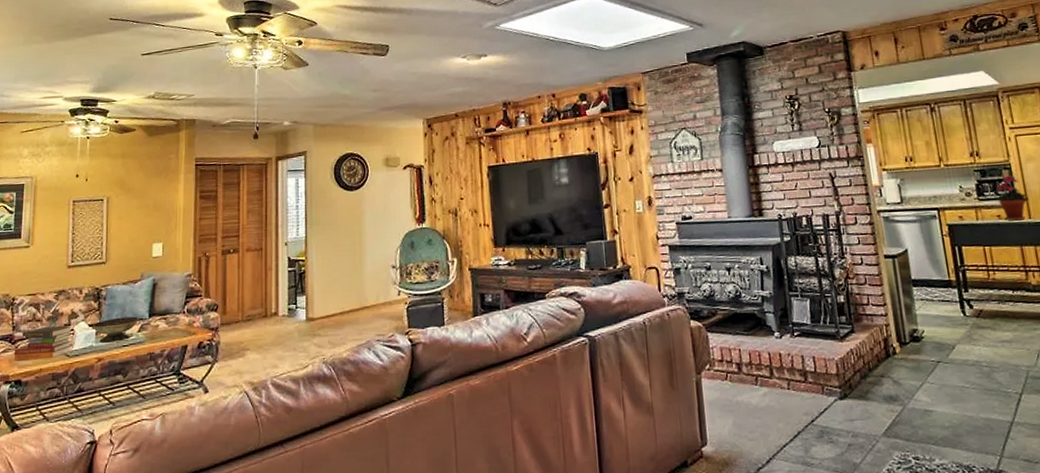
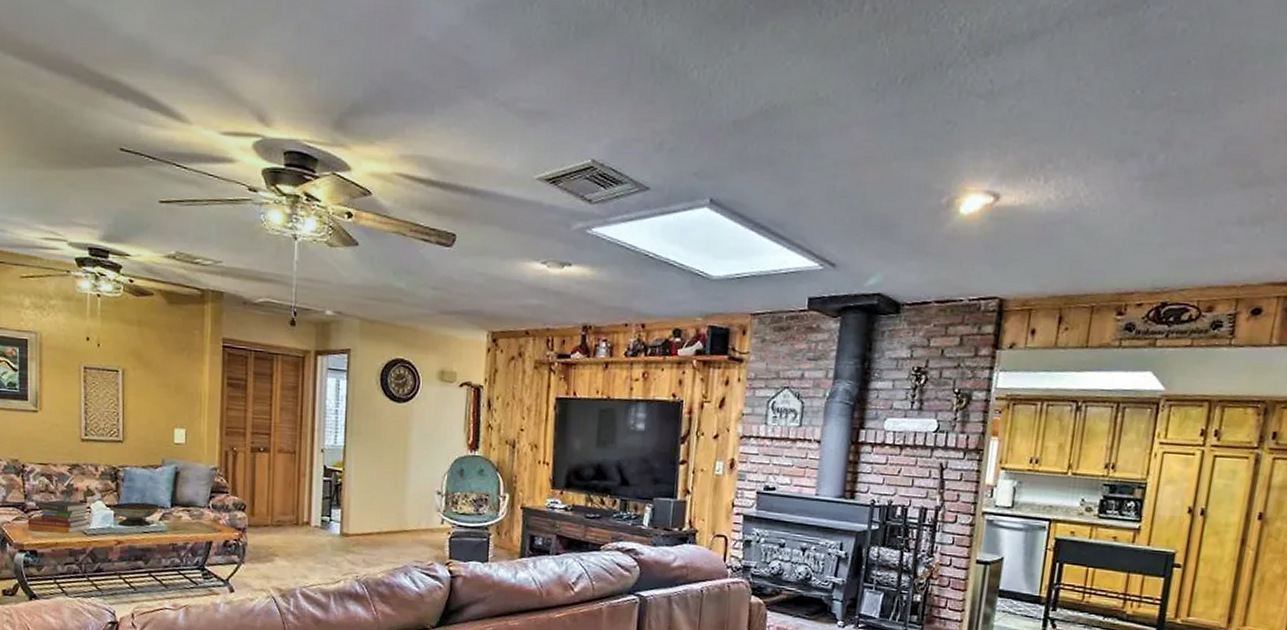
potted plant: present [994,175,1029,221] -> none [1116,495,1154,546]

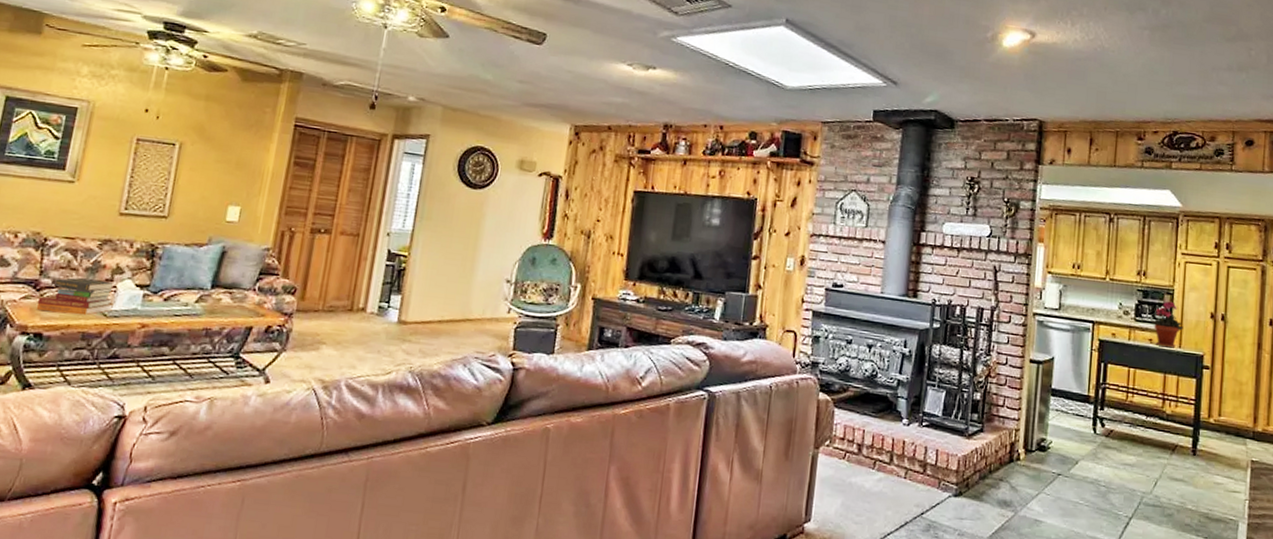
decorative bowl: present [111,502,160,528] -> none [140,282,198,310]
potted plant: none [1116,495,1154,546] -> present [1150,301,1183,348]

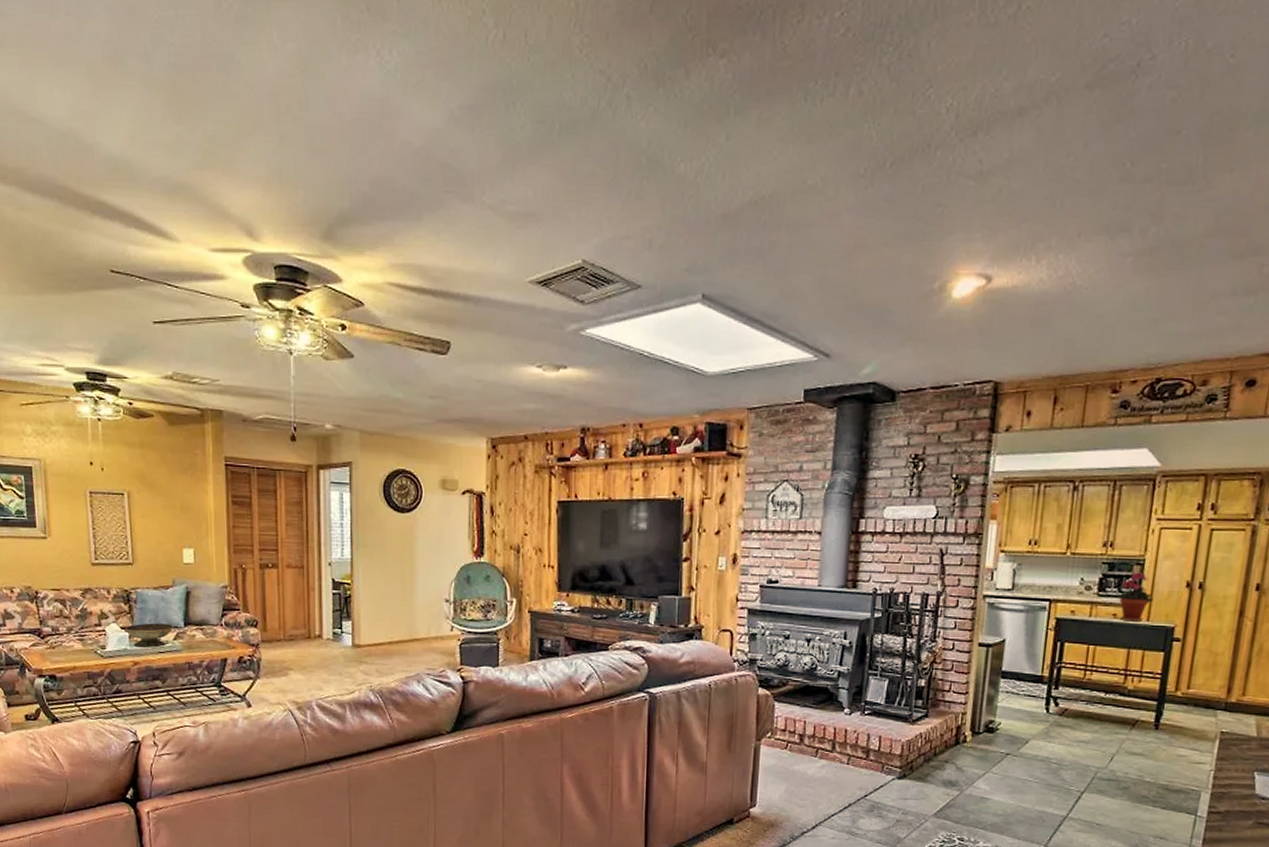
books: present [36,277,114,316] -> none [44,625,107,658]
decorative bowl: none [140,282,198,310] -> present [125,623,173,649]

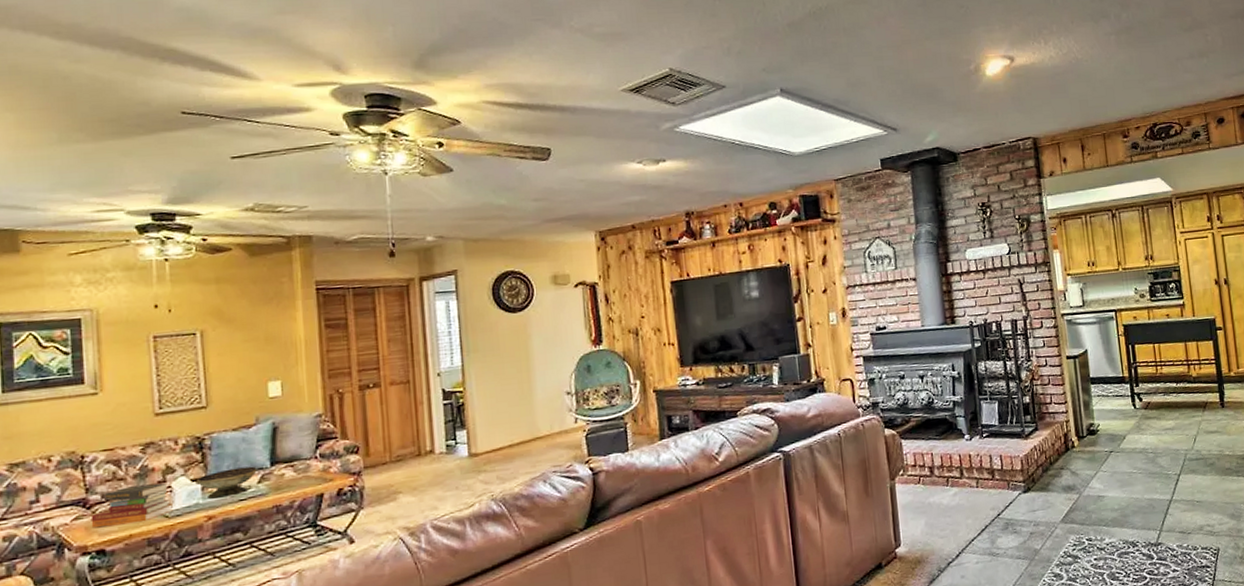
books: none [44,625,107,658] -> present [90,482,173,529]
potted plant: present [1115,572,1153,622] -> none [1164,277,1194,320]

